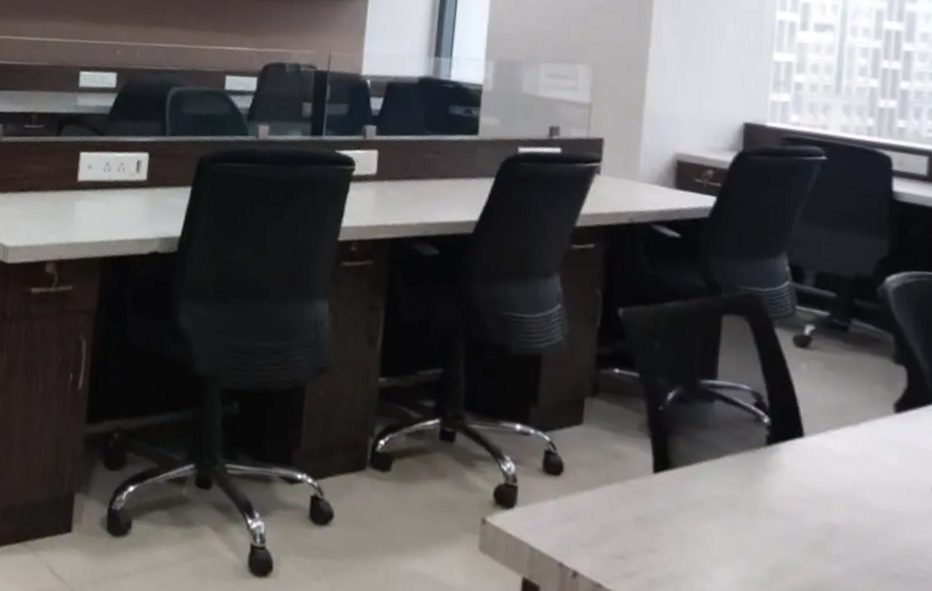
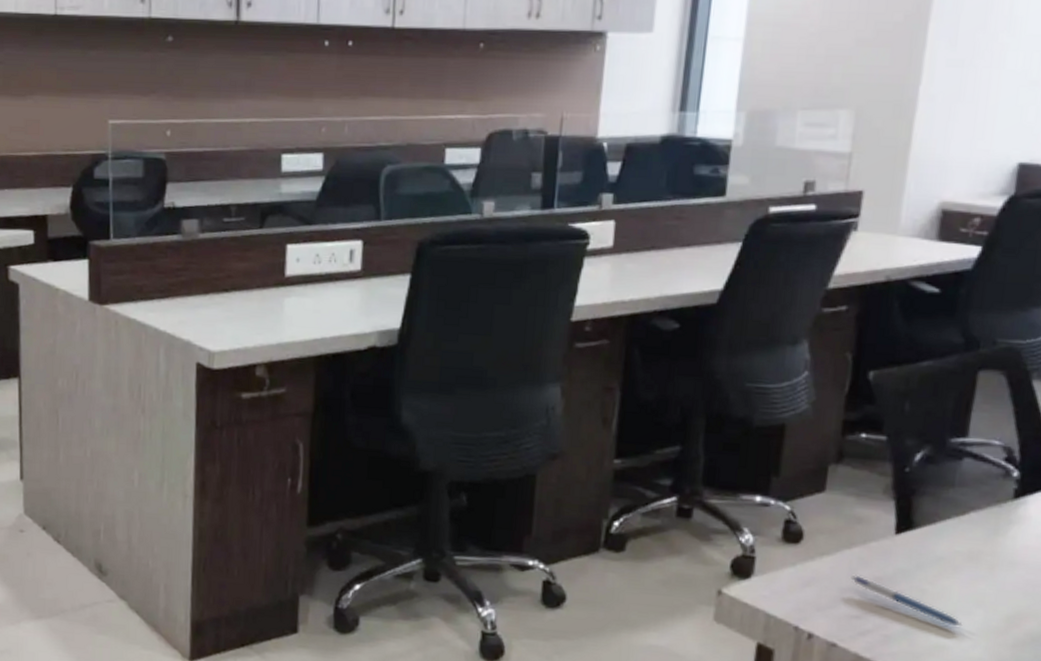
pen: none [612,512,726,575] -> present [850,574,963,626]

